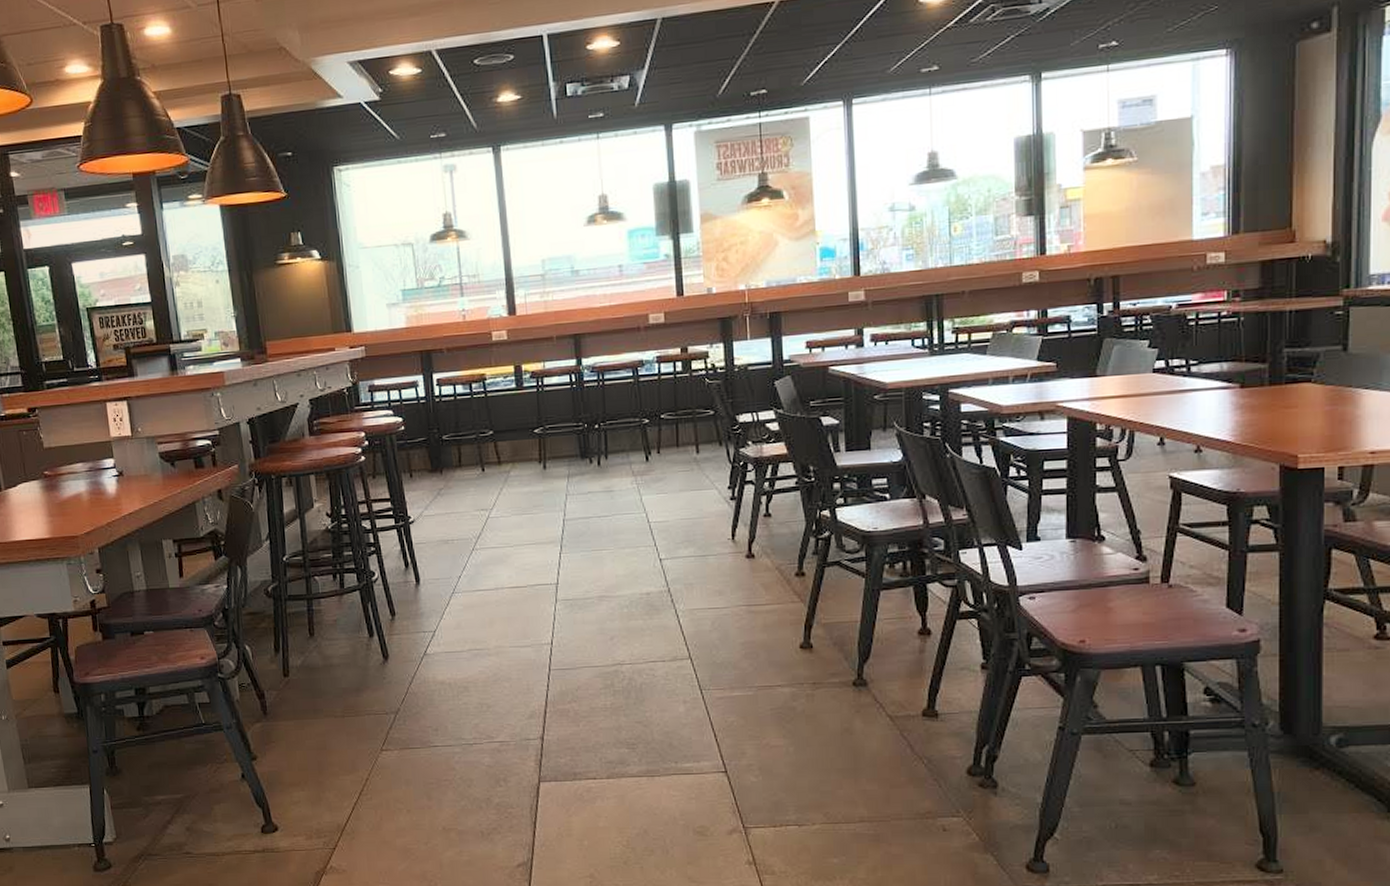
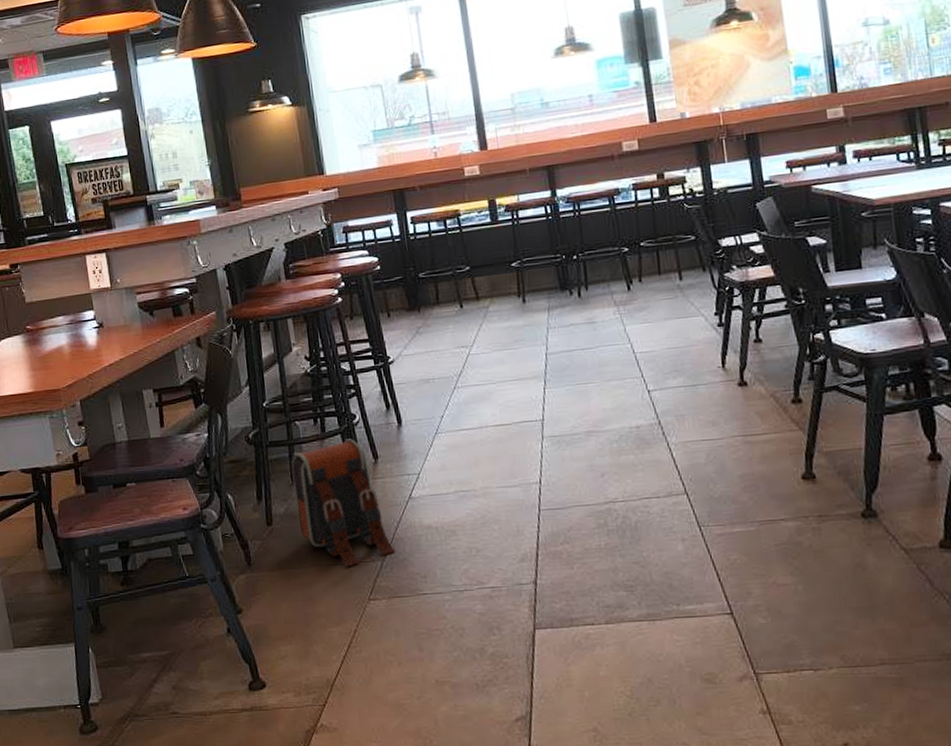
backpack: none [309,595,409,719] -> present [291,438,396,568]

